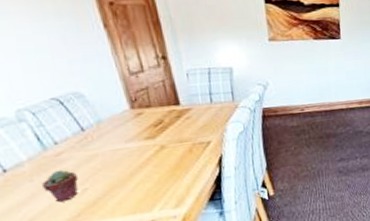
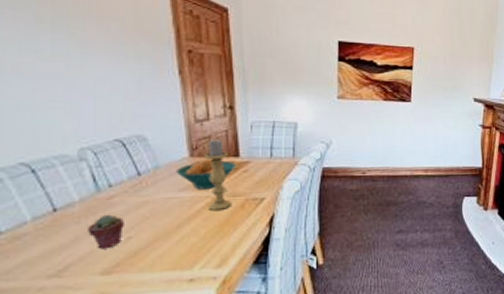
fruit bowl: none [119,109,178,140] -> present [176,159,236,190]
candle holder: none [144,89,181,157] -> present [204,138,232,210]

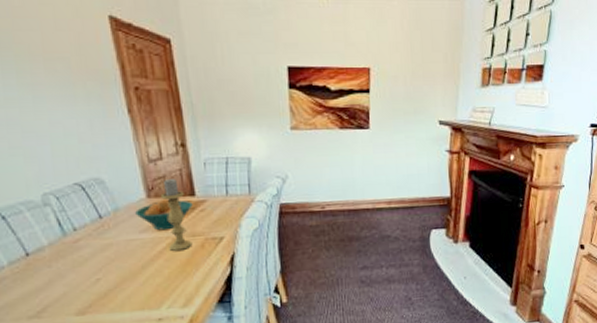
potted succulent: present [86,214,124,249] -> none [58,257,92,291]

